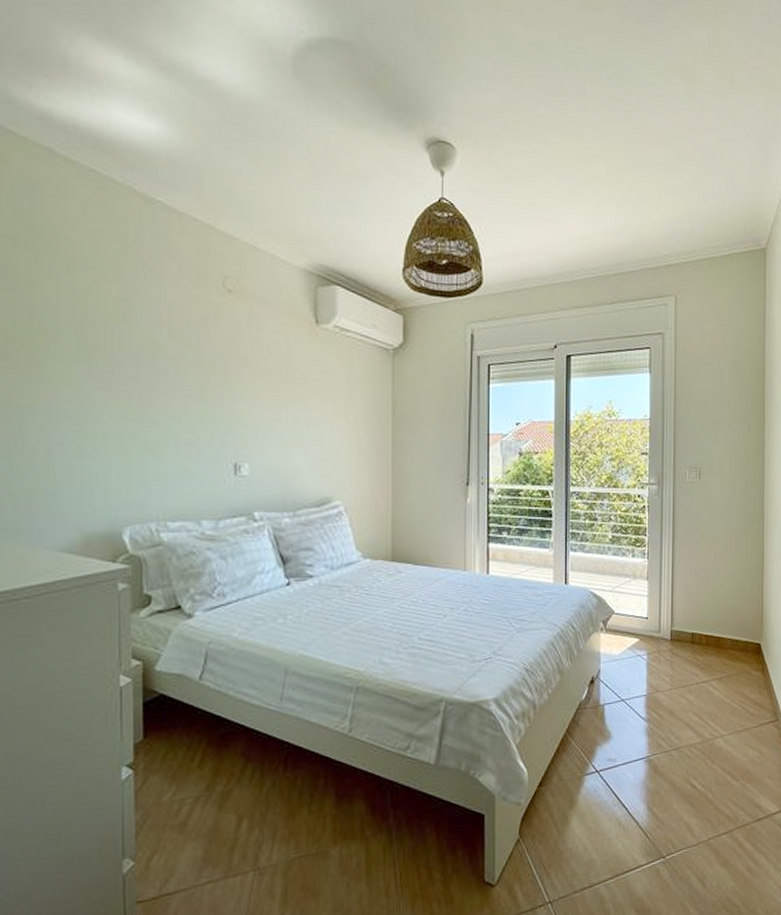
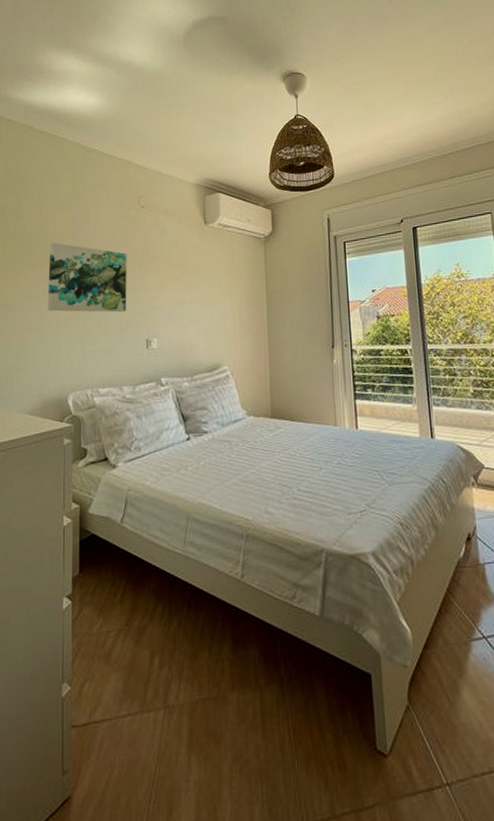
wall art: none [88,325,207,428] -> present [47,242,127,313]

